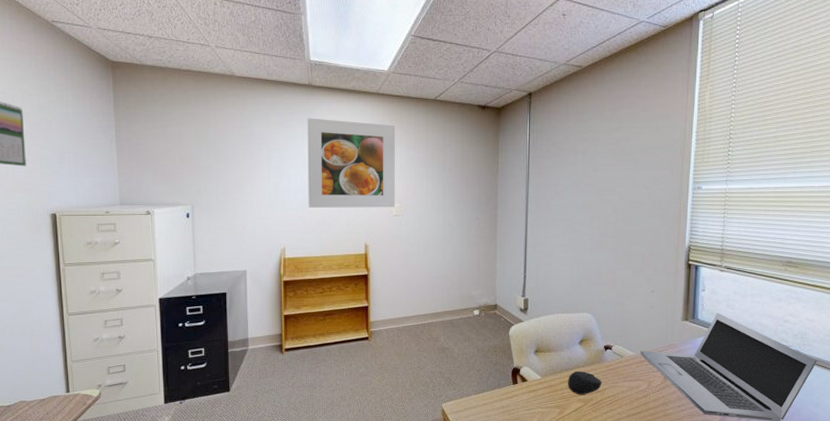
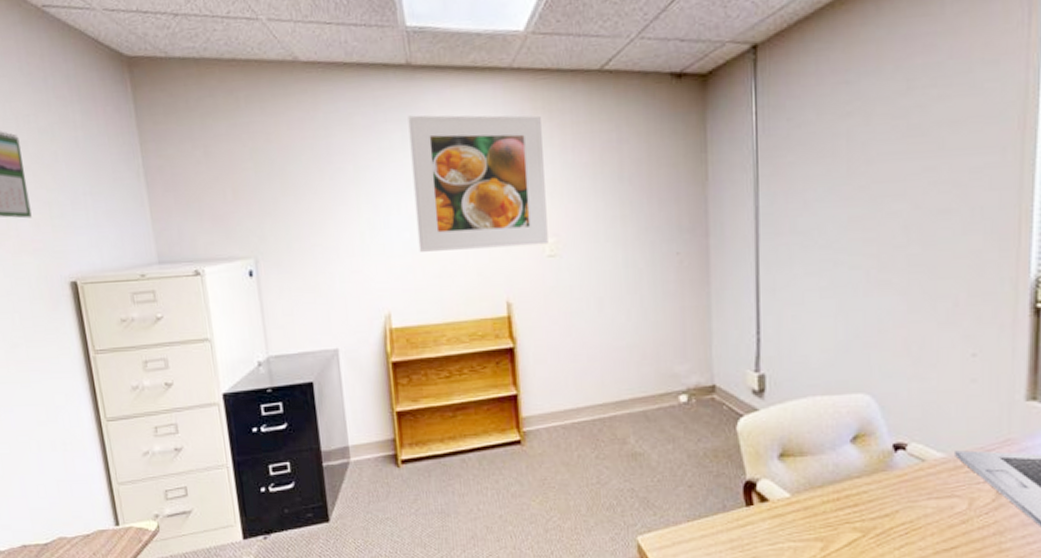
computer mouse: present [568,371,602,396] -> none [835,483,891,522]

